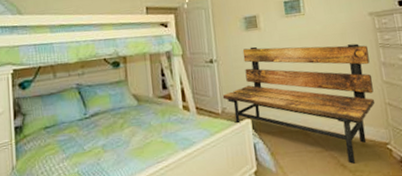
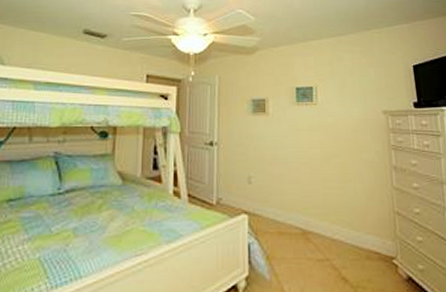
bench: present [222,43,376,164] -> none [219,133,384,278]

